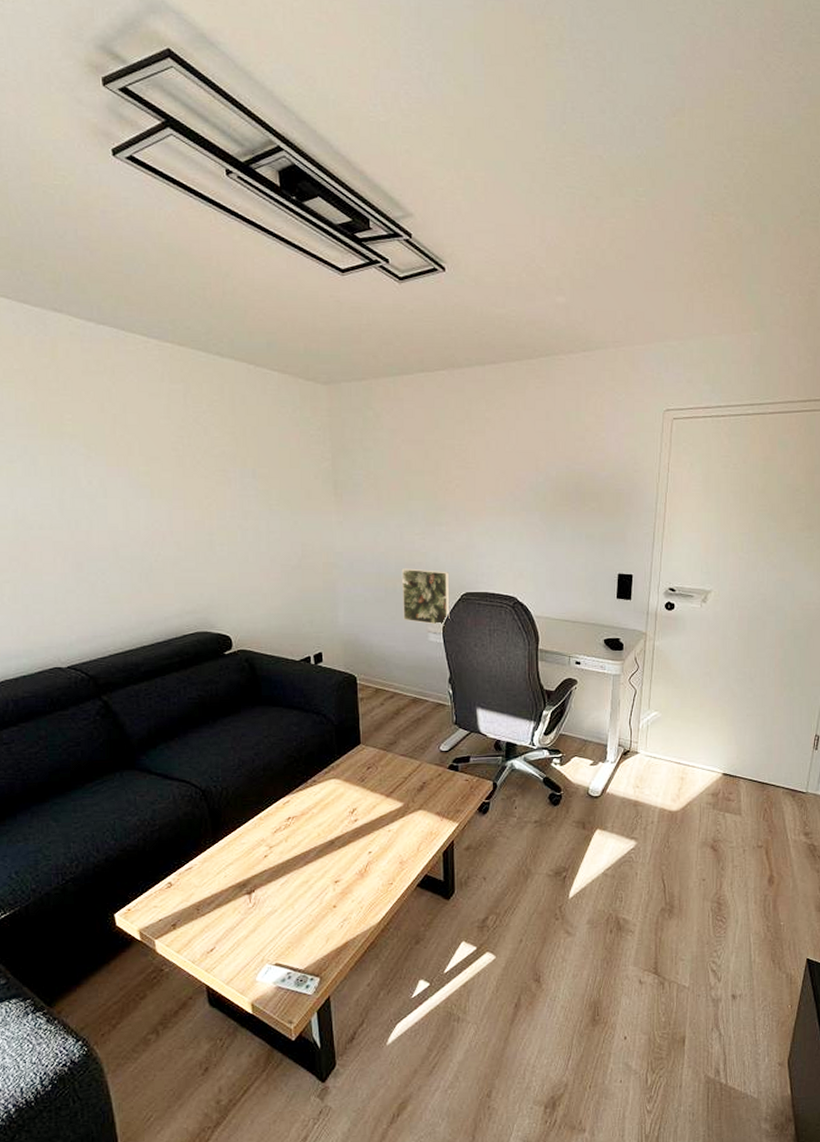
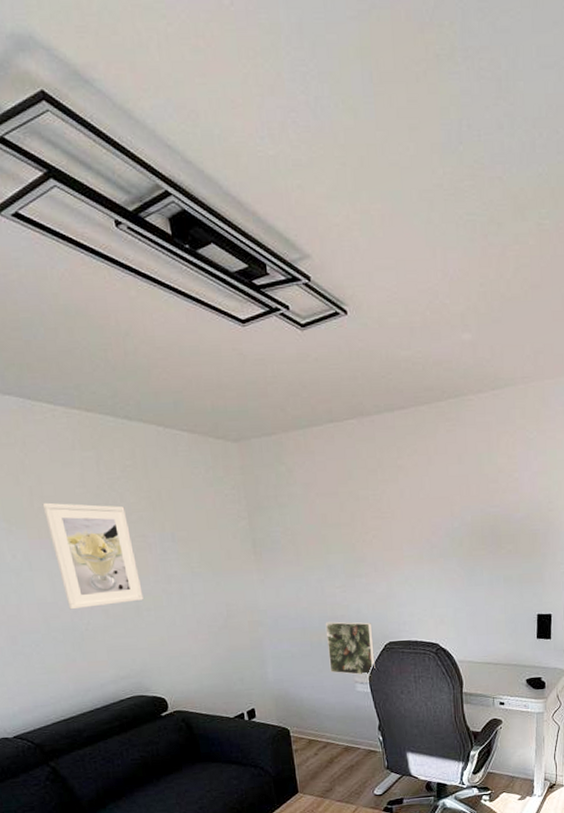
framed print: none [124,431,218,540] -> present [42,502,144,610]

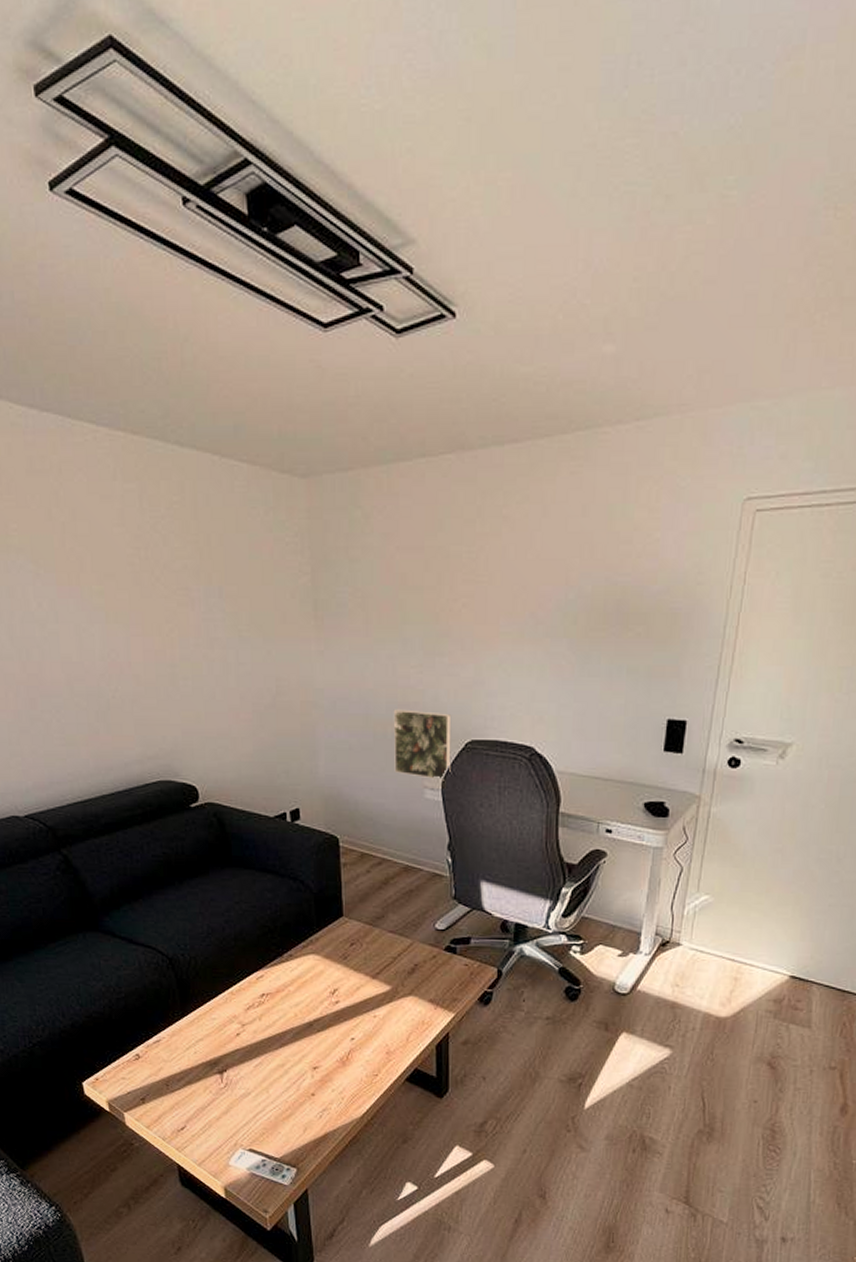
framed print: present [42,502,144,610] -> none [75,542,180,672]

